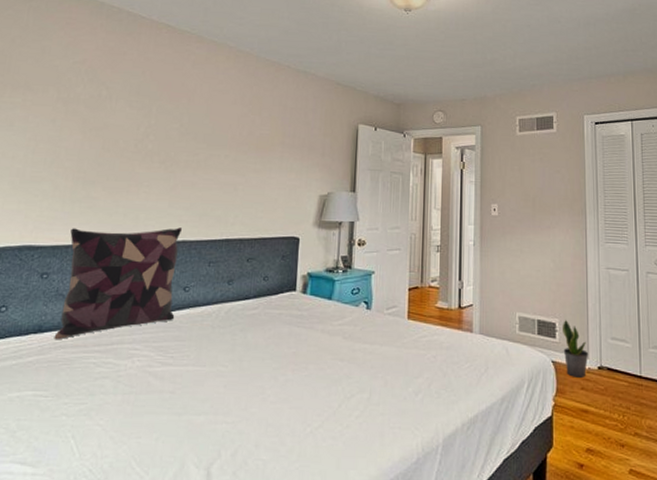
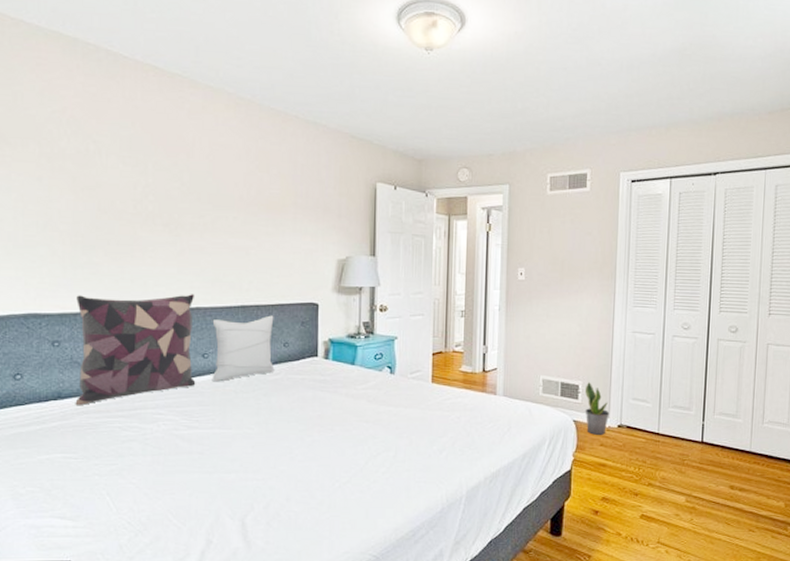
pillow: none [190,249,256,316] -> present [212,315,275,382]

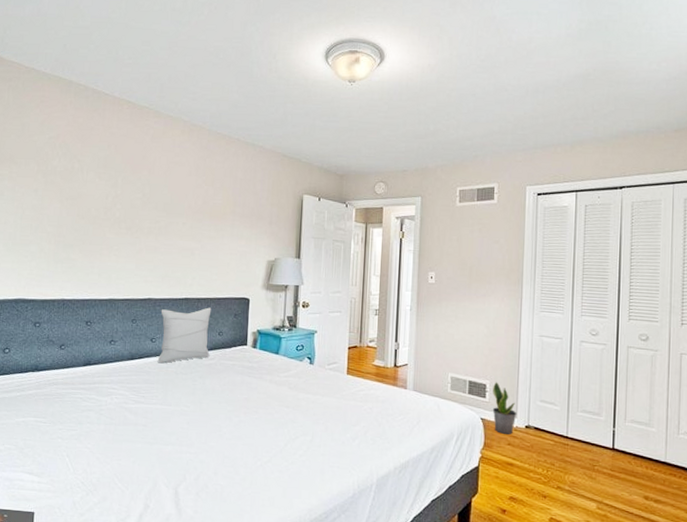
pillow: present [75,294,196,406] -> none [48,285,147,378]

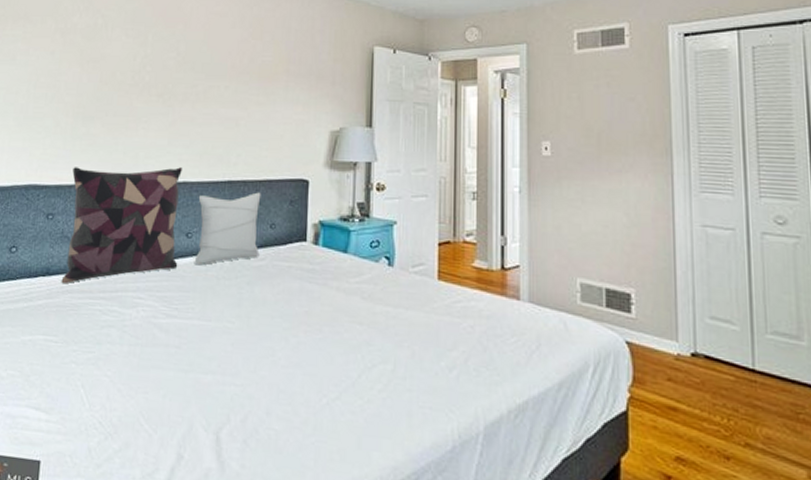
pillow: none [48,285,147,378] -> present [61,167,182,284]
potted plant: present [492,381,517,434] -> none [641,289,678,365]

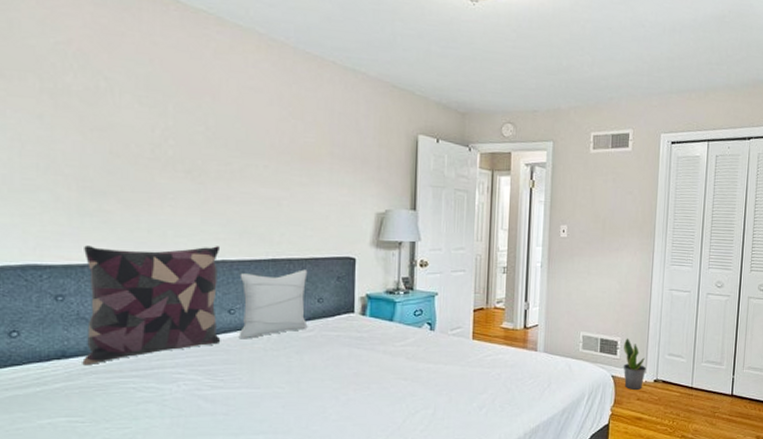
potted plant: none [641,289,678,365] -> present [623,337,647,390]

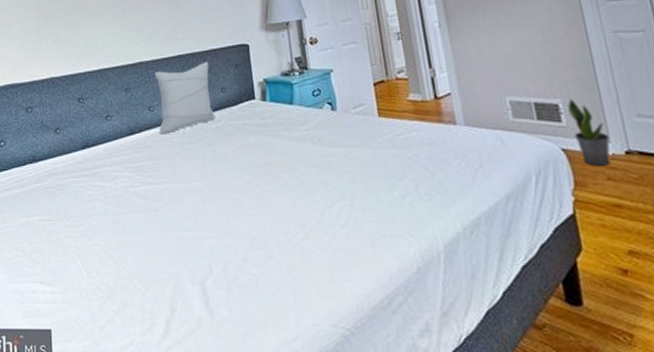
pillow: present [82,245,221,366] -> none [43,50,146,168]

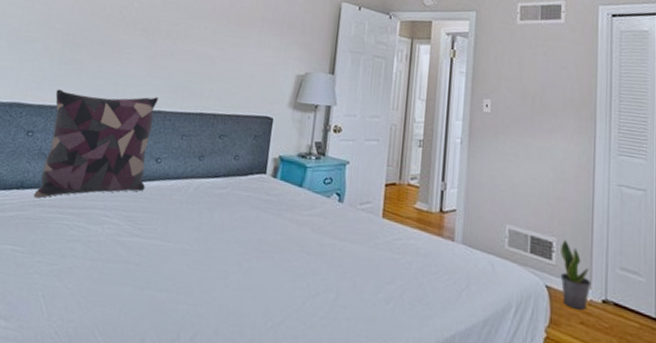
pillow: none [43,50,146,168] -> present [33,89,158,198]
pillow: present [154,61,216,135] -> none [160,124,229,190]

